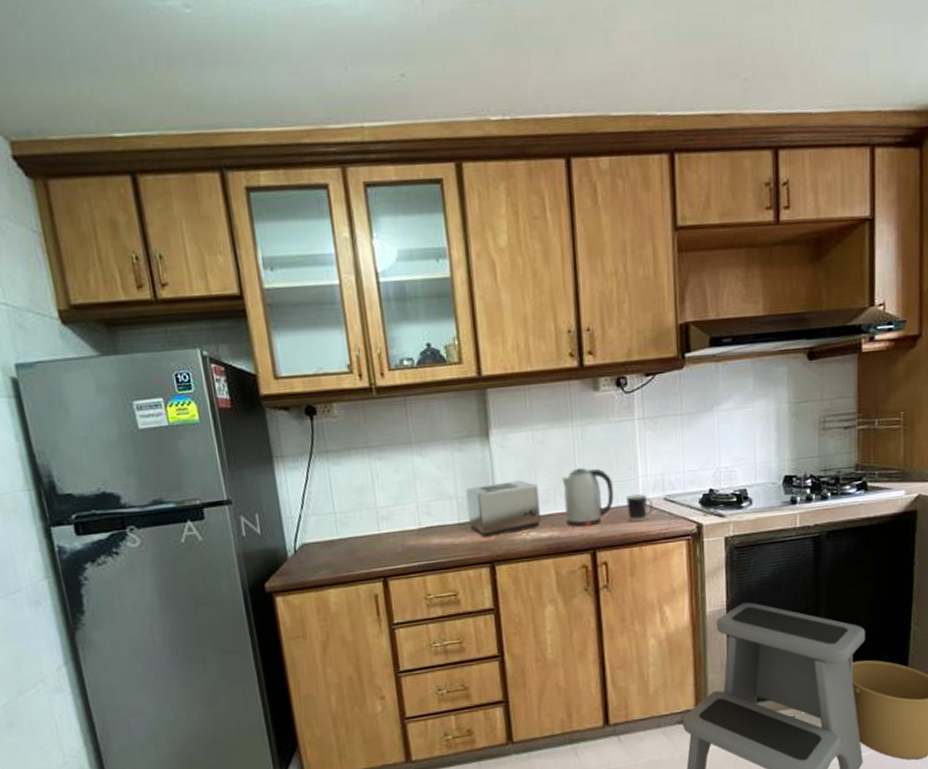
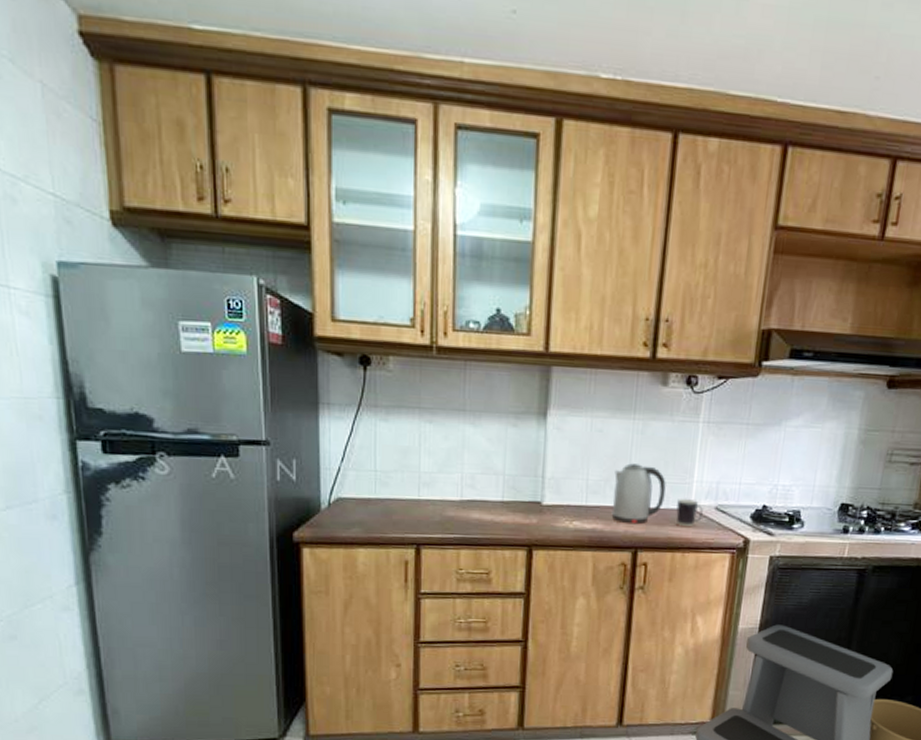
toaster: present [465,480,541,537] -> none [512,465,589,520]

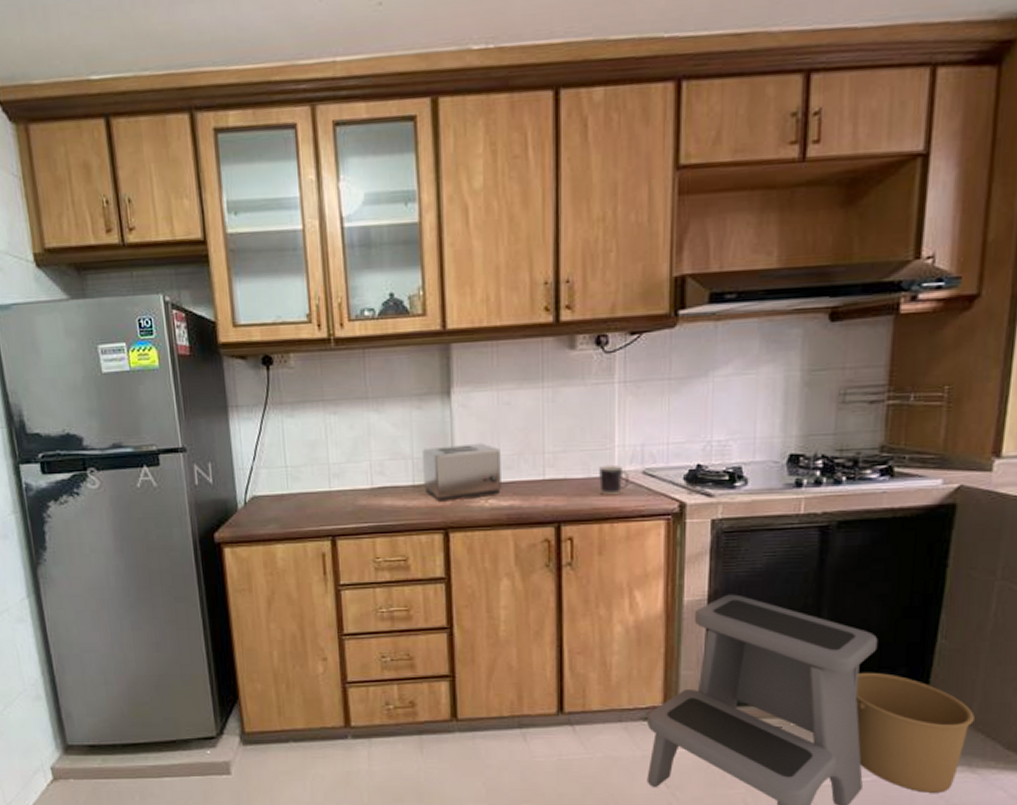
toaster: none [512,465,589,520] -> present [421,443,501,502]
kettle: present [611,463,666,525] -> none [528,433,585,498]

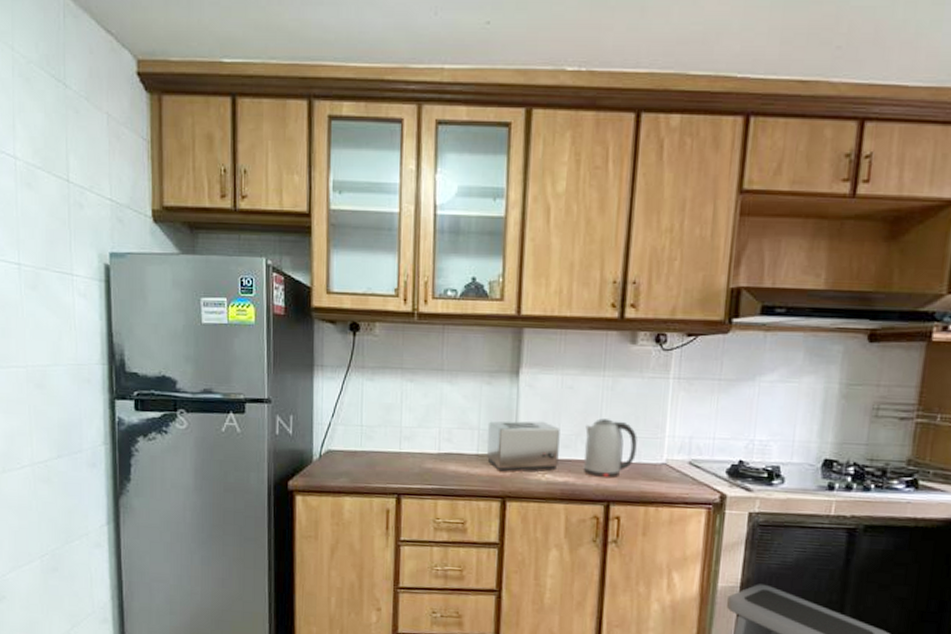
kettle: none [528,433,585,498] -> present [583,418,637,479]
mug: present [599,464,629,496] -> none [648,452,676,482]

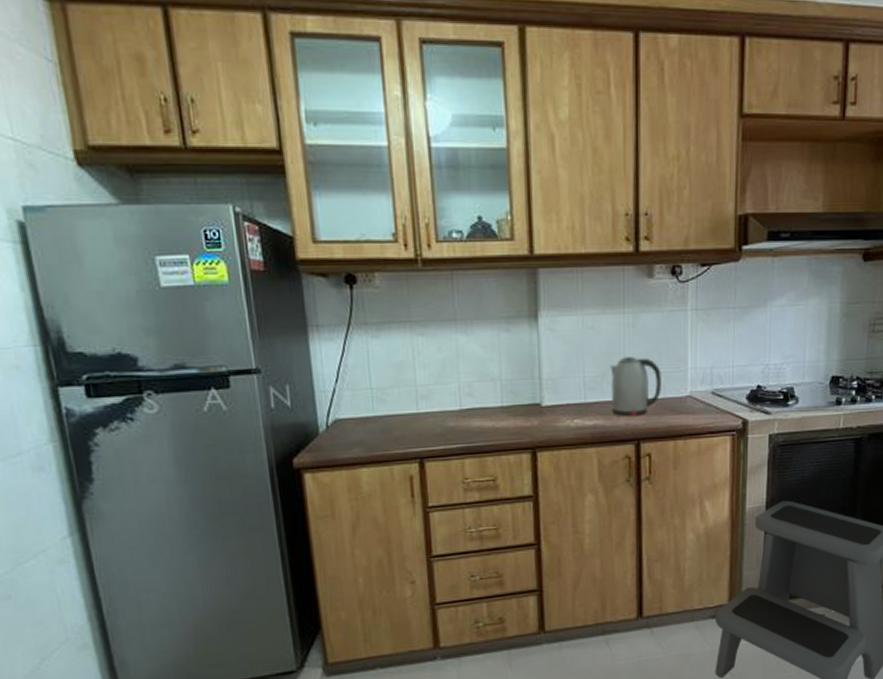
toaster: present [487,420,560,473] -> none [510,365,586,422]

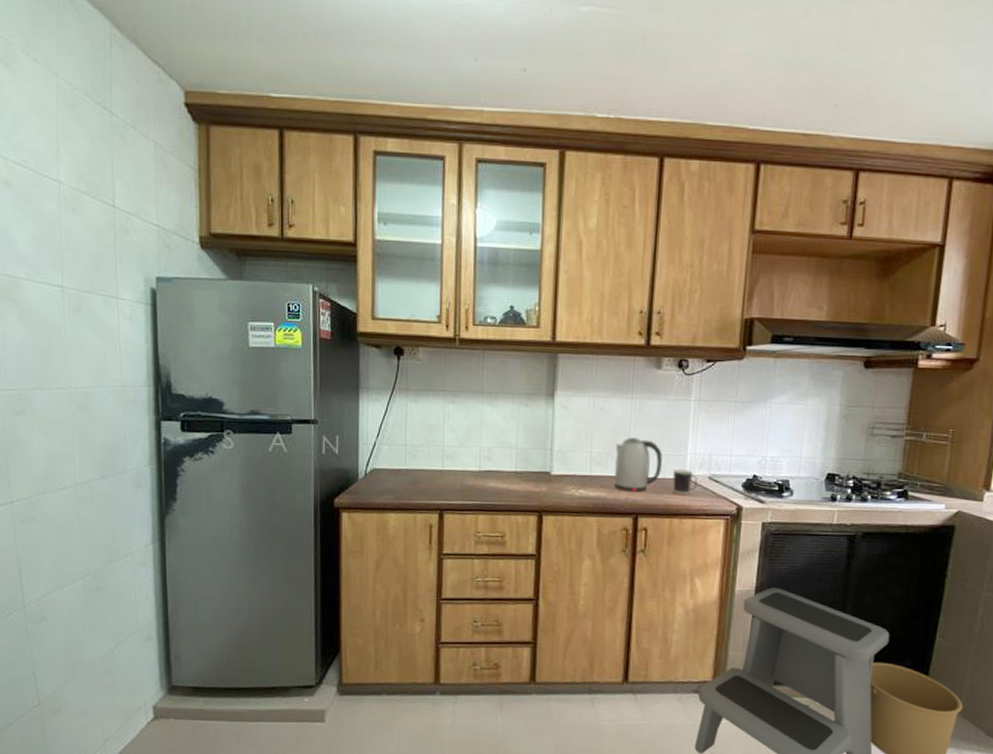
mug: none [674,385,700,414] -> present [672,468,697,495]

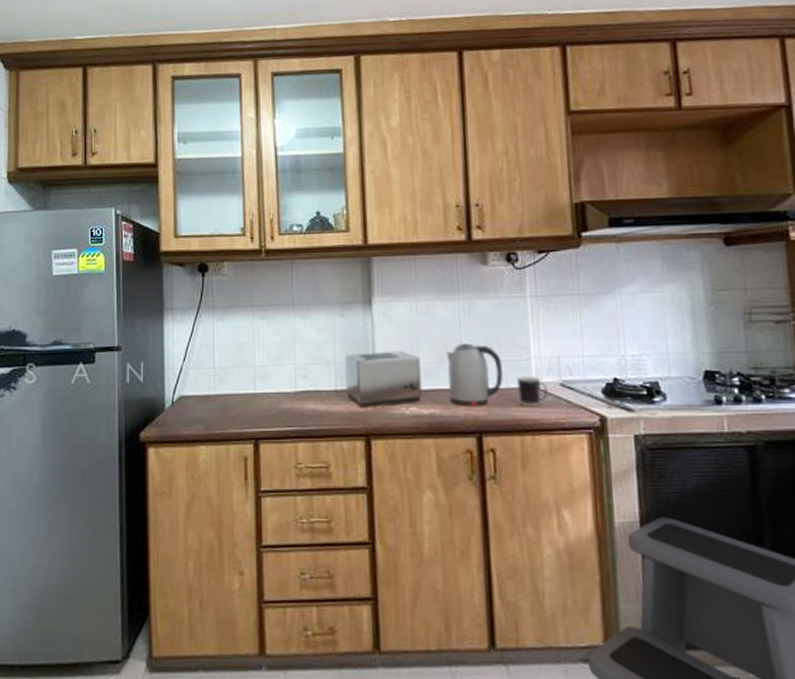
toaster: none [524,440,592,488] -> present [344,350,422,407]

